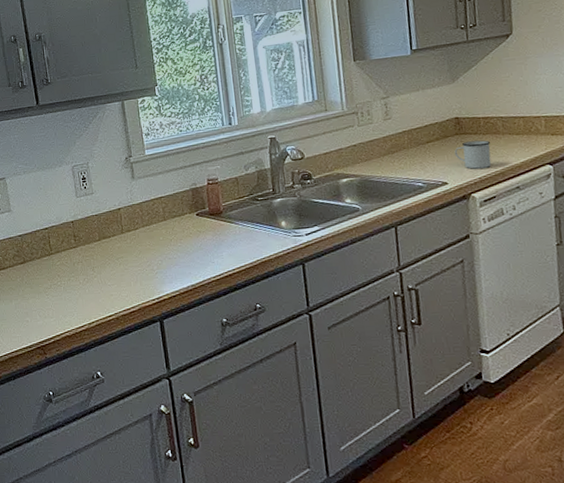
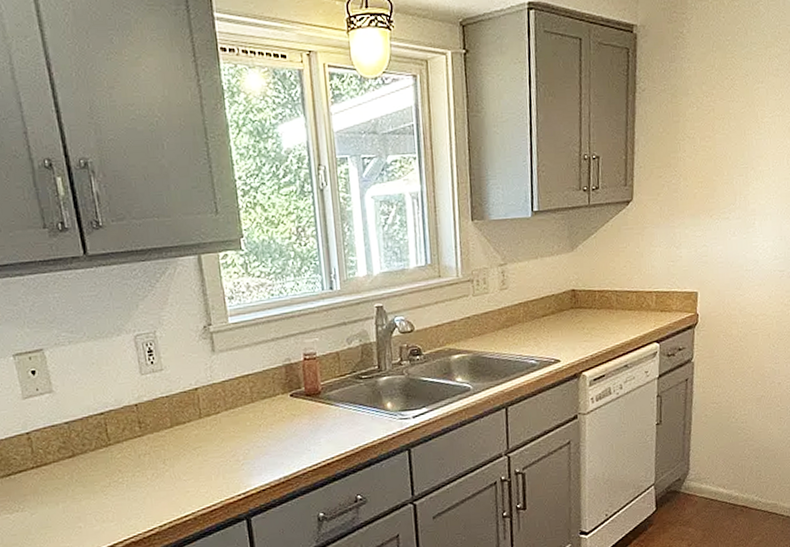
mug: present [454,140,492,169] -> none [568,315,604,346]

